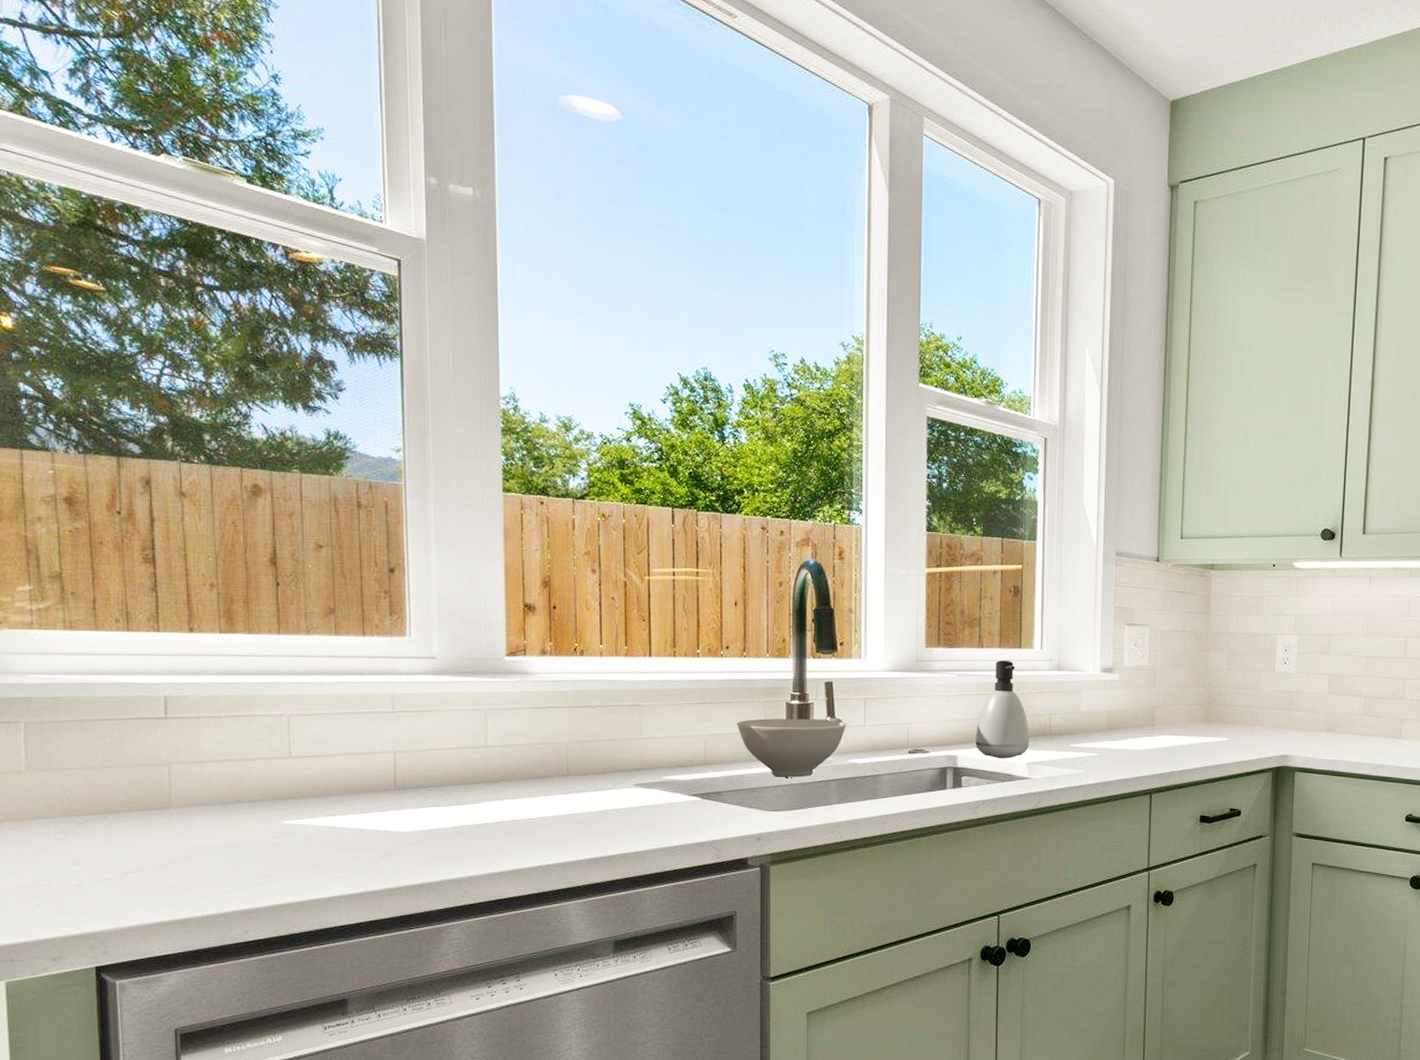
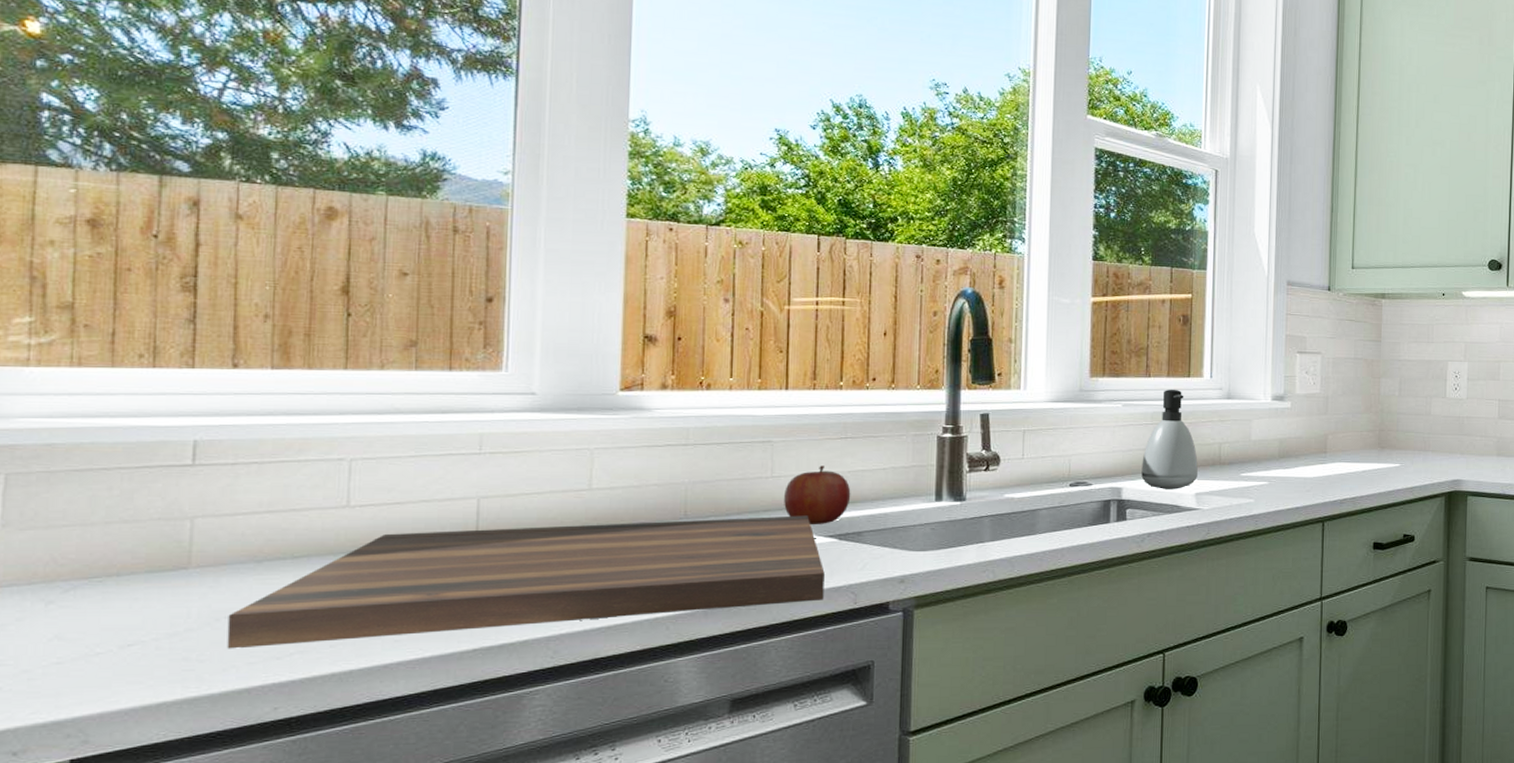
cutting board: none [204,775,690,879] -> present [227,515,825,649]
fruit: none [652,729,711,784] -> present [784,466,851,524]
bowl: present [736,718,846,778] -> none [881,452,1003,515]

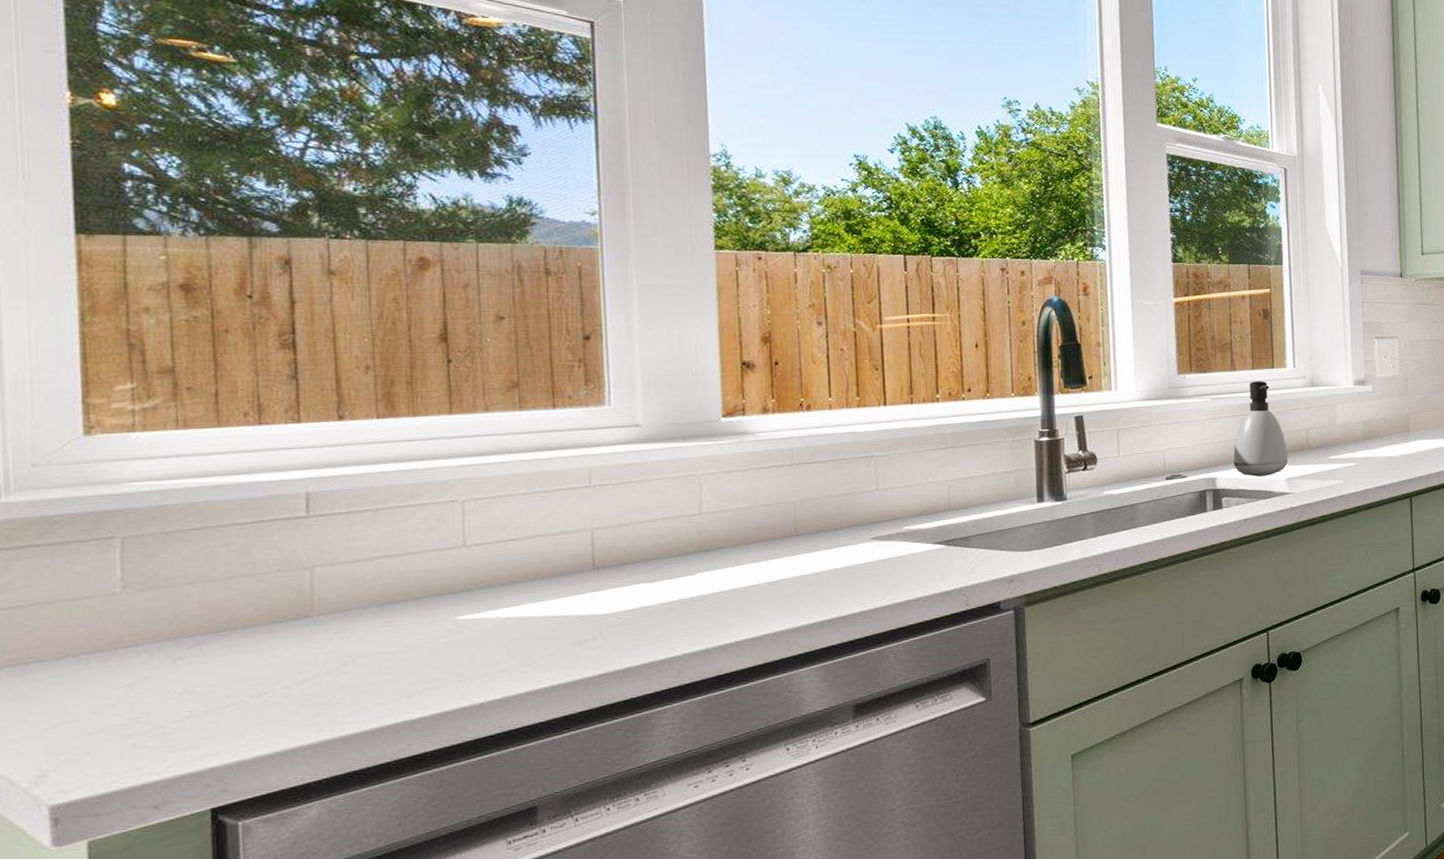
cutting board: present [227,515,825,649] -> none [355,524,937,691]
fruit: present [784,466,851,524] -> none [890,476,955,533]

